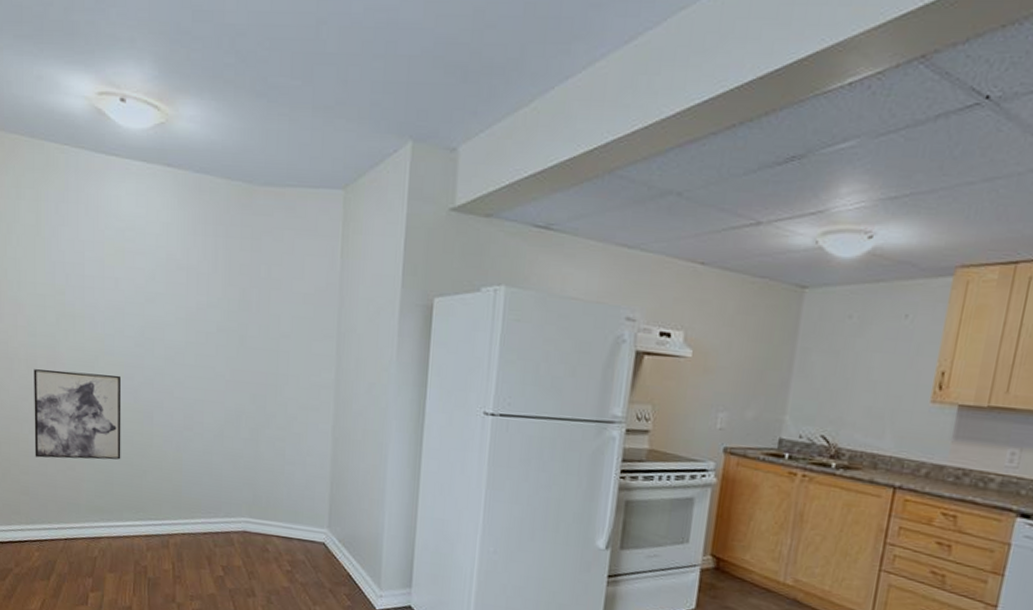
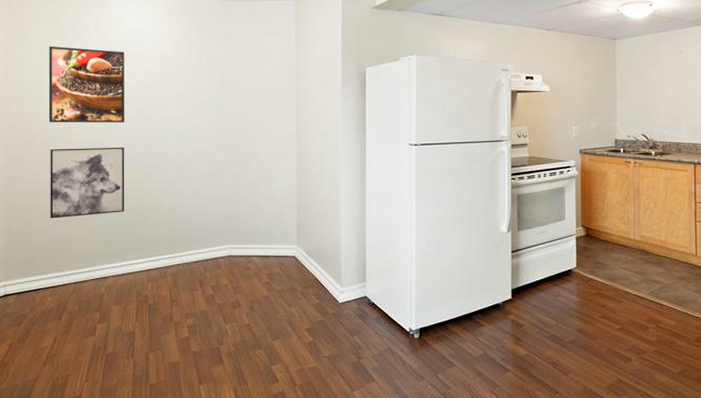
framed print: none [29,230,122,343] -> present [48,46,125,123]

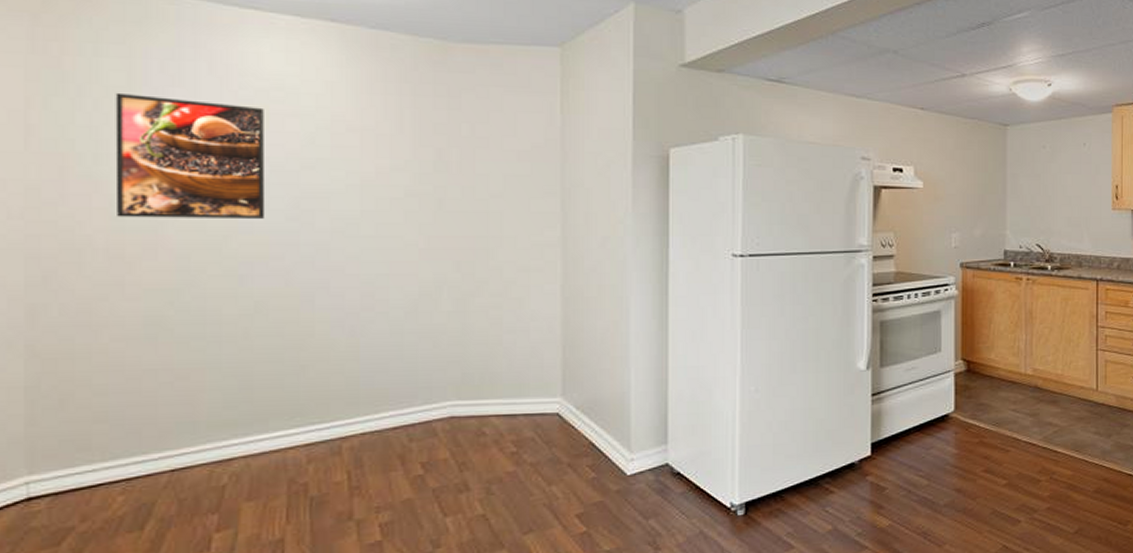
wall art: present [50,147,125,219] -> none [119,256,265,371]

